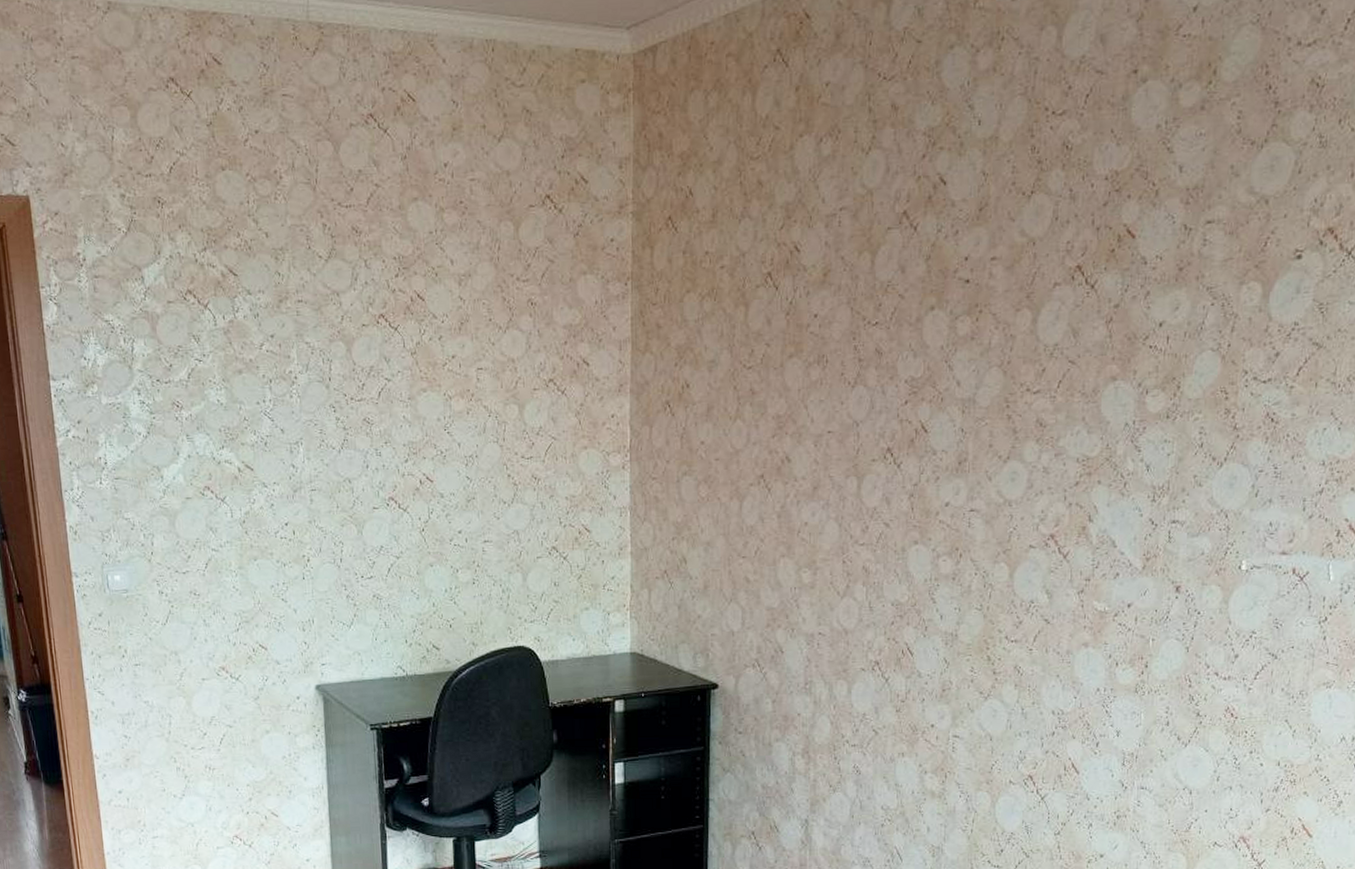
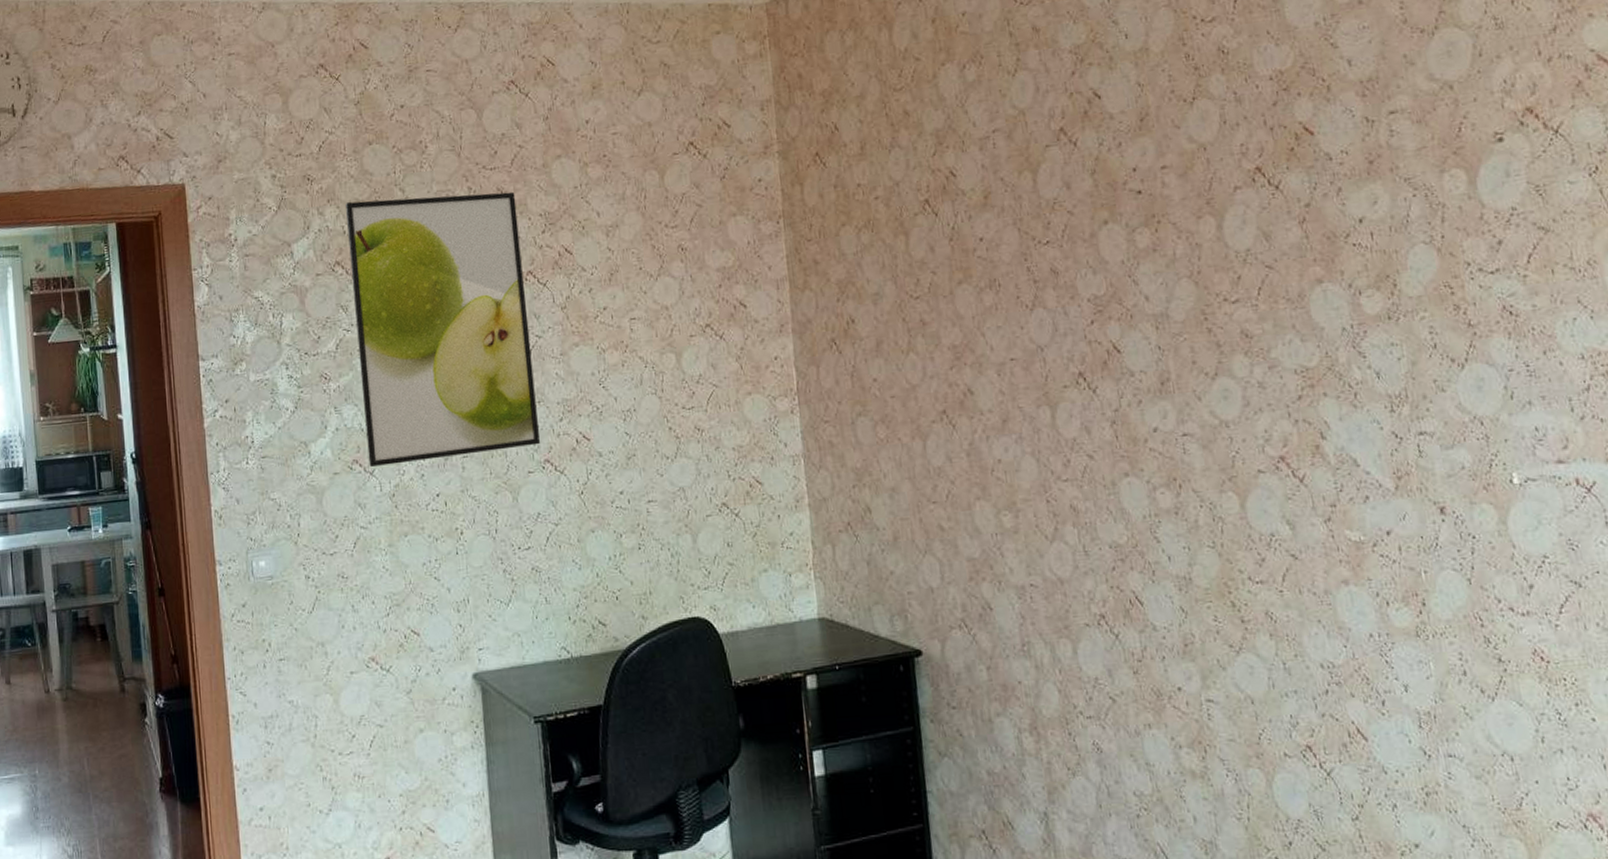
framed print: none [196,229,386,494] -> present [345,191,541,467]

